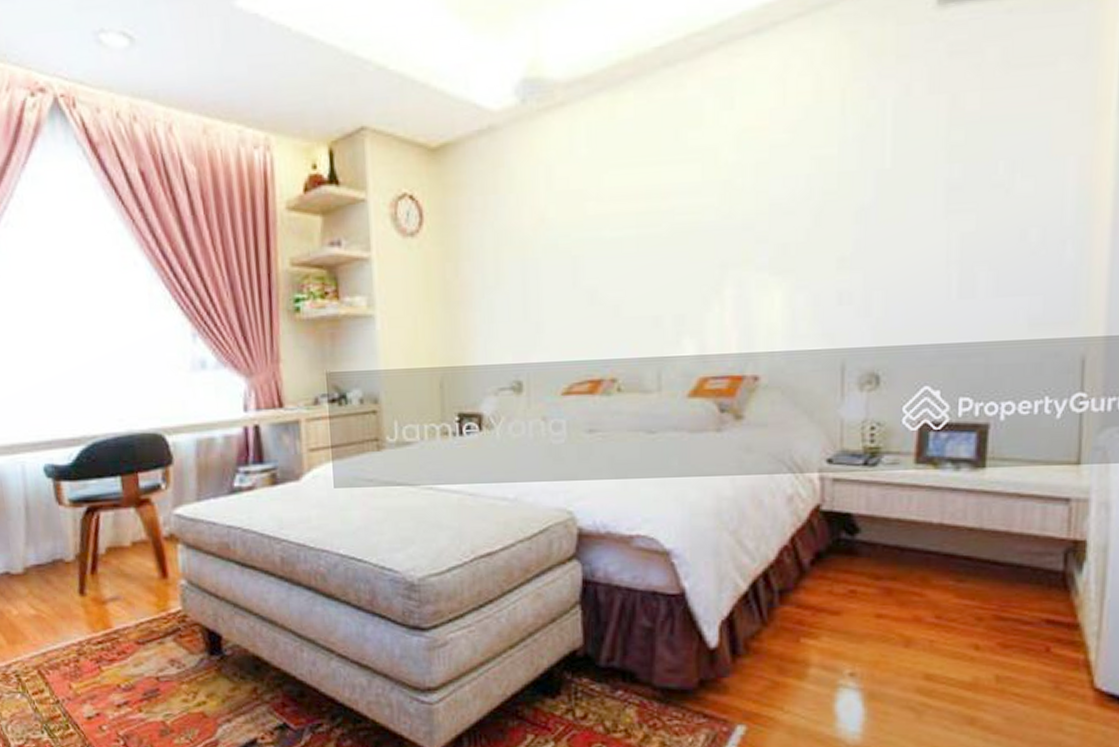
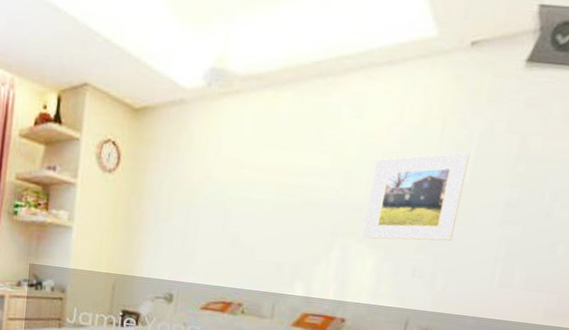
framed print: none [762,129,885,264] -> present [362,152,470,241]

